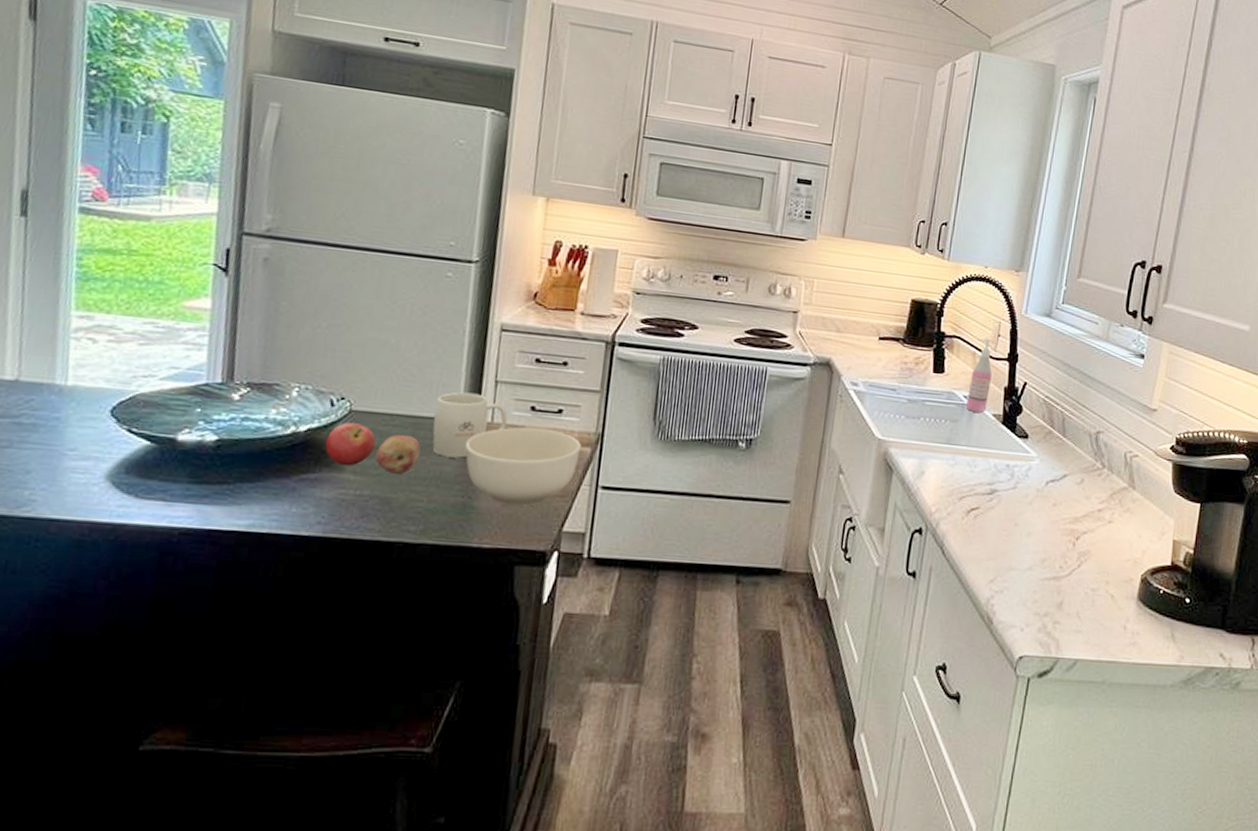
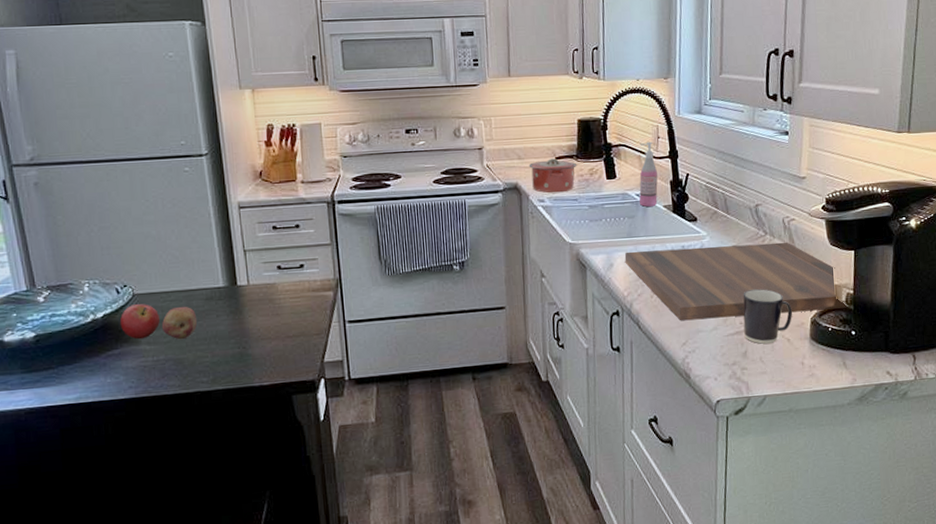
mug: present [432,392,508,459] -> none [200,263,261,319]
bowl: present [465,427,581,507] -> none [231,282,325,350]
casserole: none [847,338,903,379] -> present [529,158,577,193]
cutting board: none [938,460,1187,571] -> present [624,242,850,320]
mug: none [1062,529,1121,597] -> present [743,289,792,344]

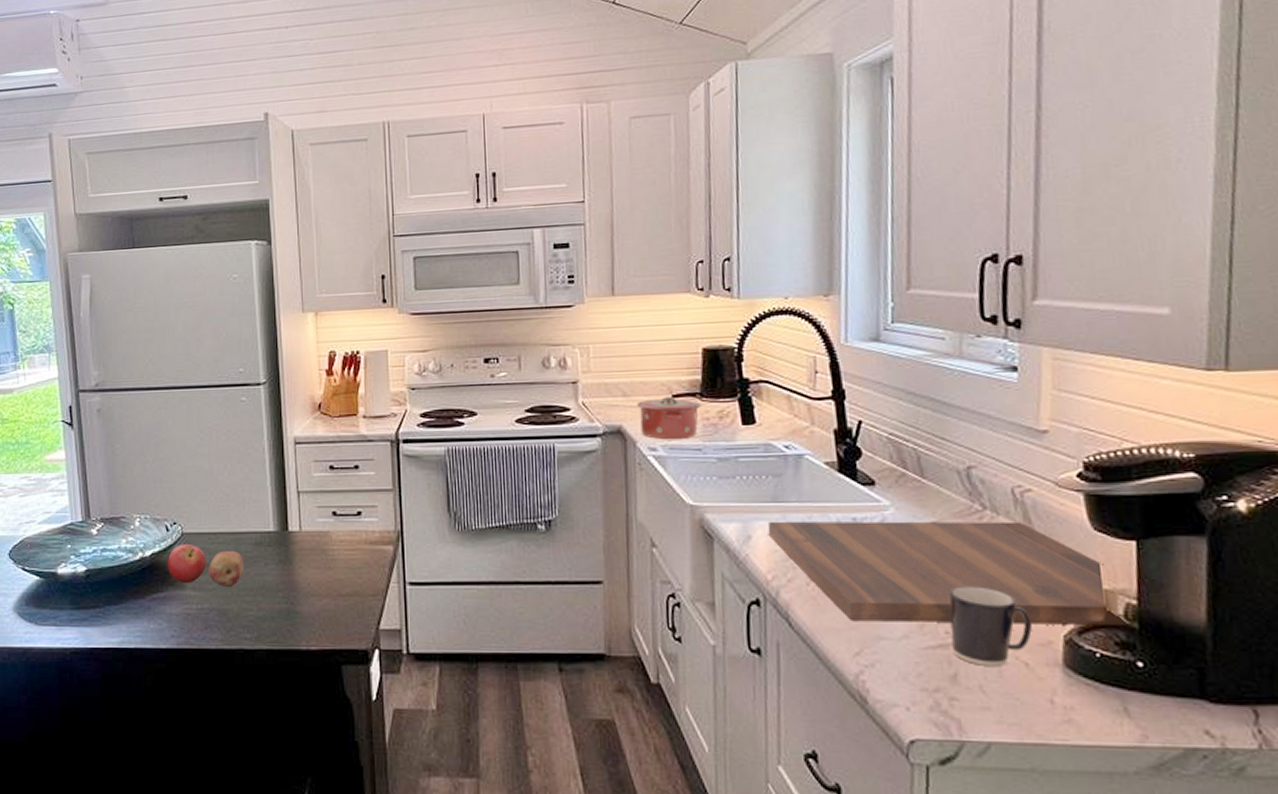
soap dispenser: present [639,141,658,207] -> none [788,377,816,464]

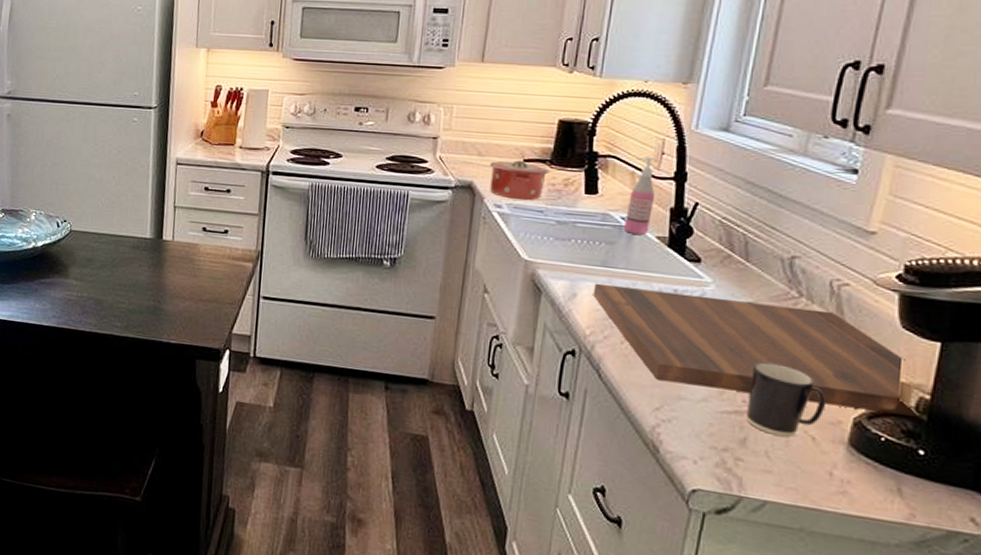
fruit: present [167,544,206,584] -> none [55,240,89,274]
fruit: present [208,550,245,588] -> none [89,249,122,282]
soap dispenser: none [788,377,816,464] -> present [624,156,655,236]

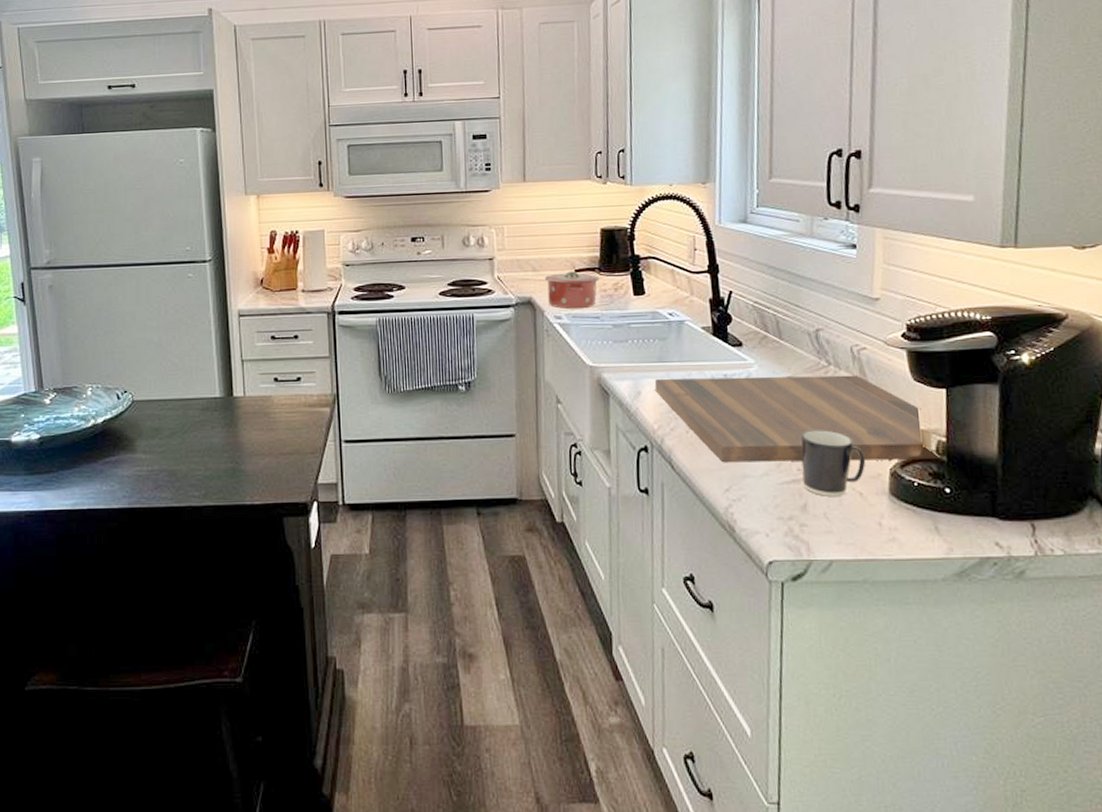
soap dispenser: present [624,156,655,236] -> none [672,254,695,329]

